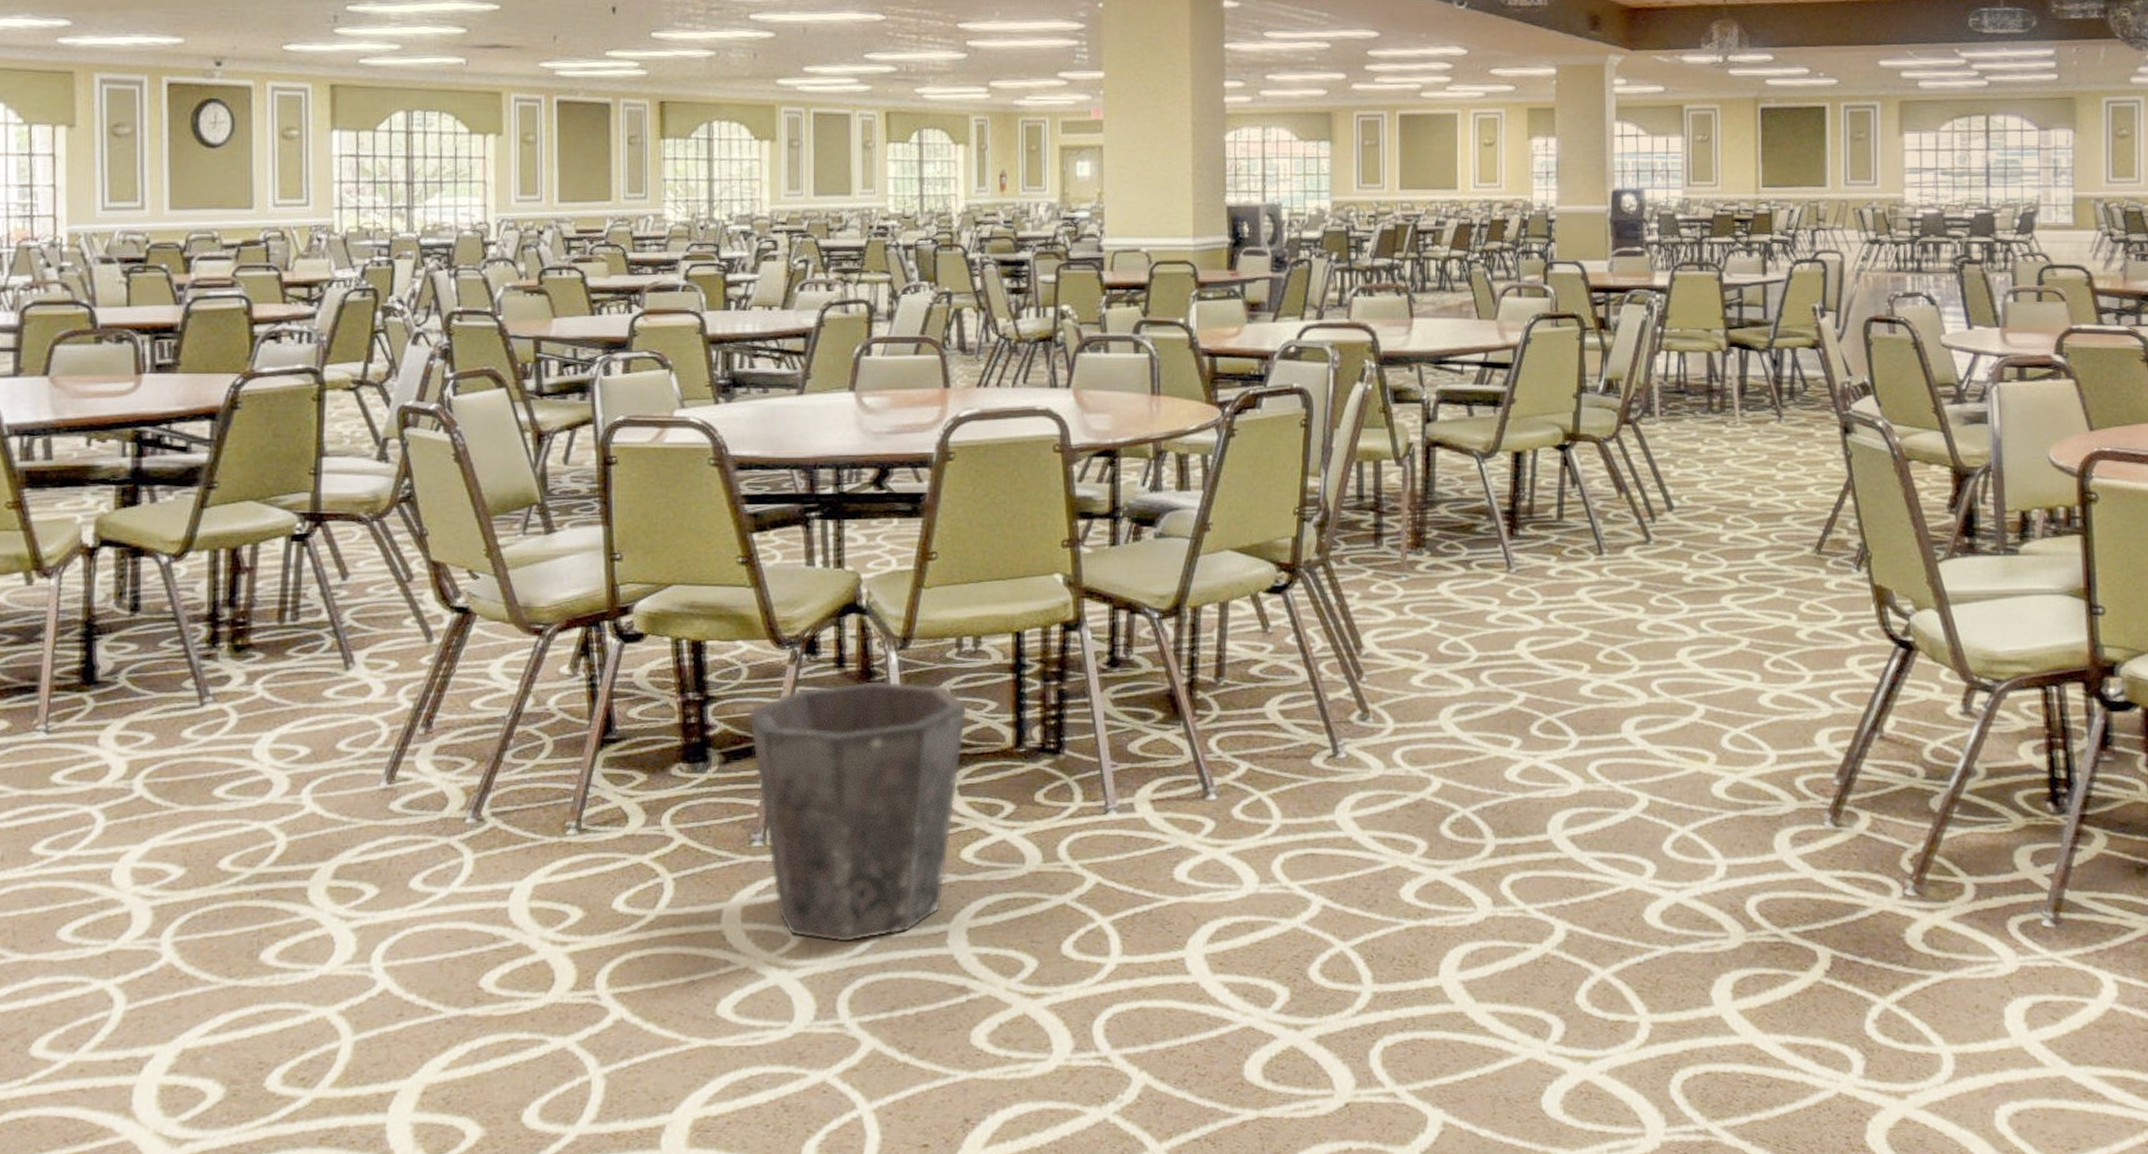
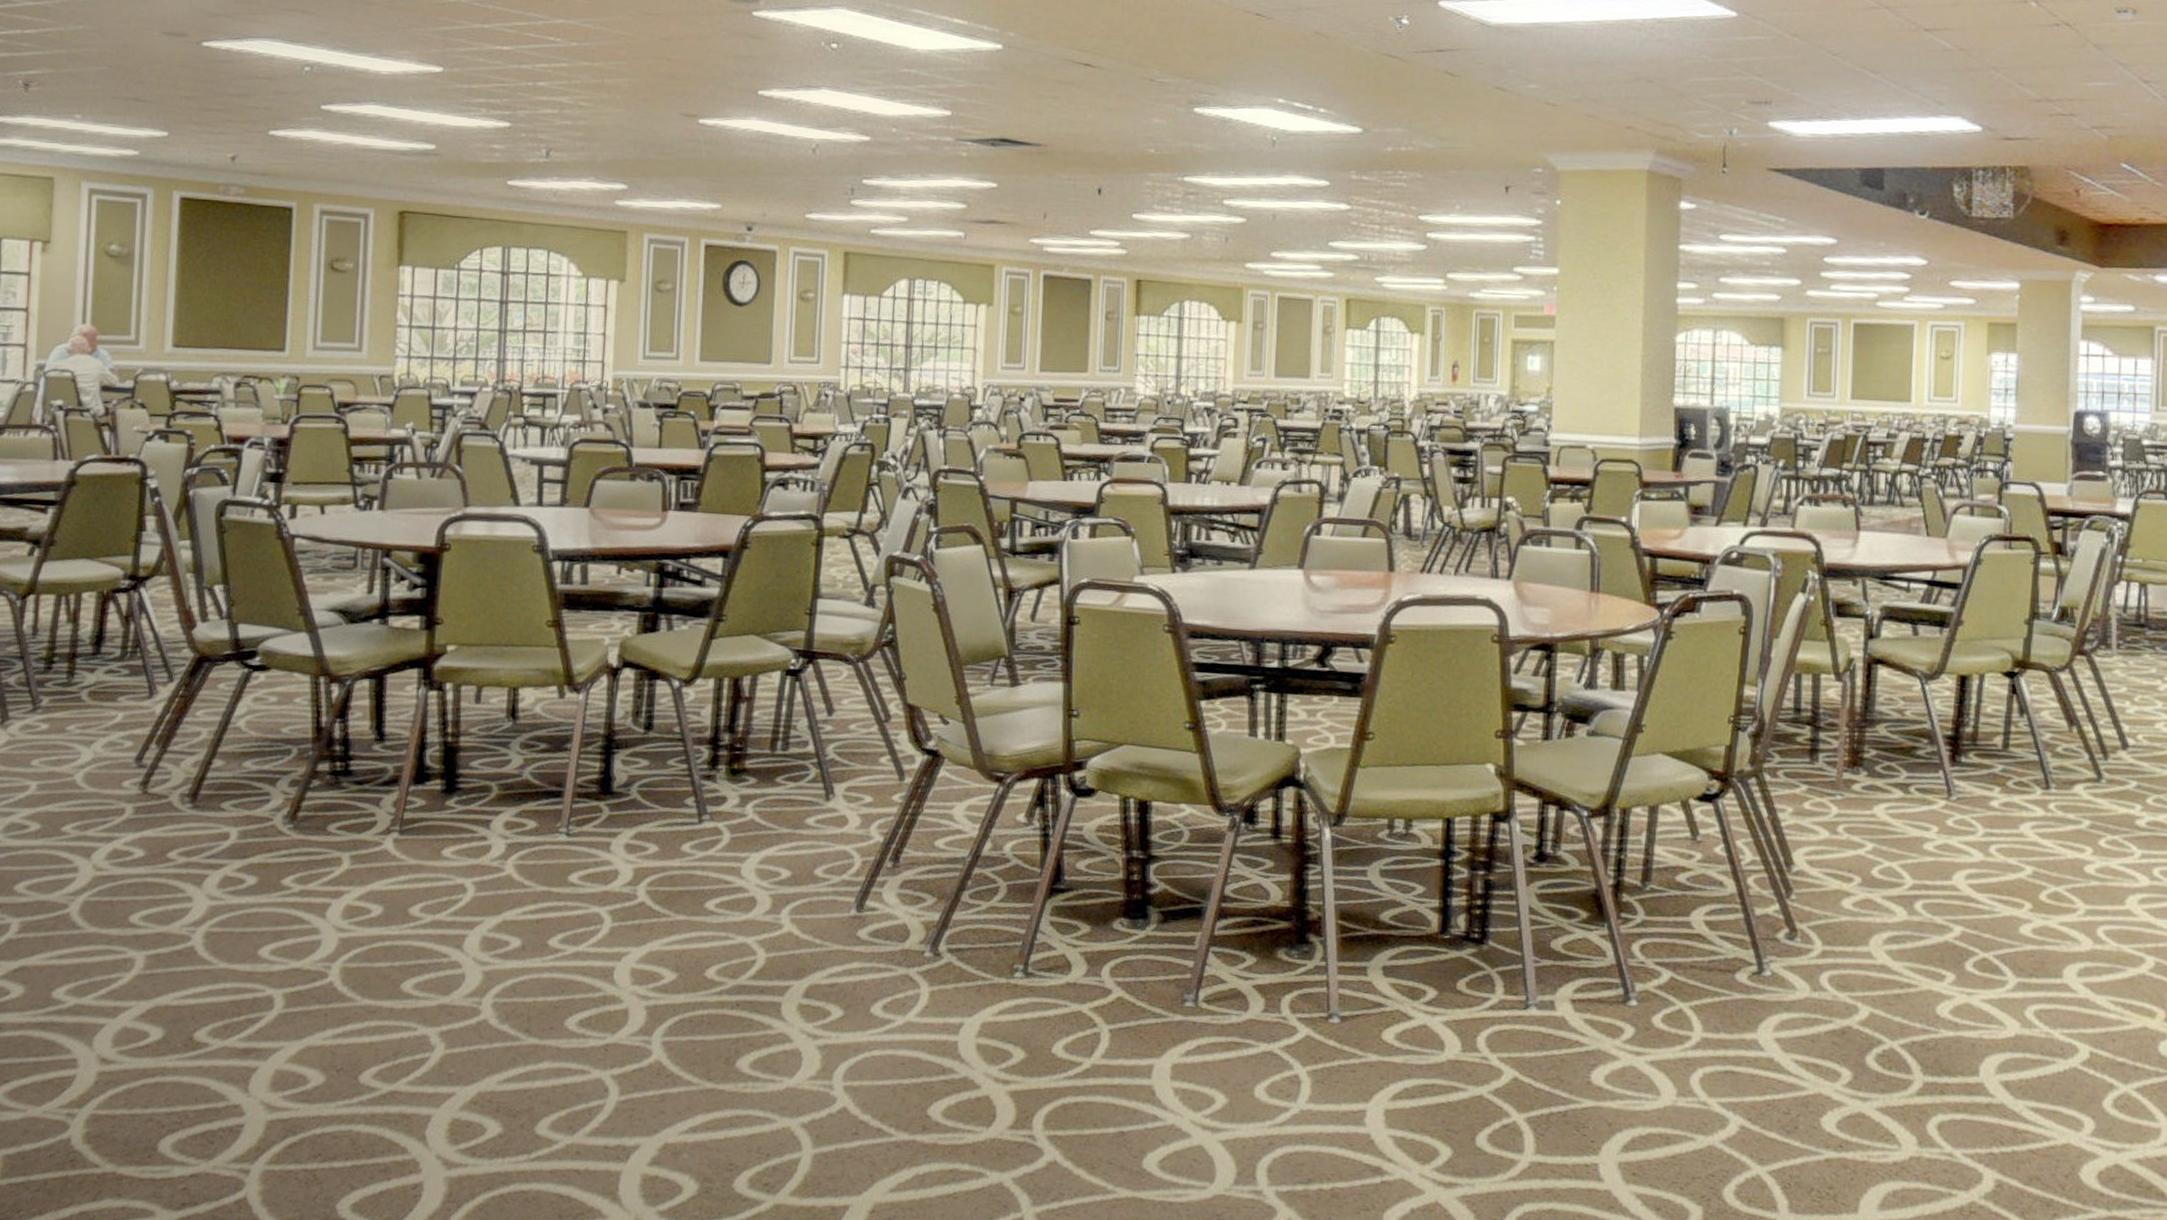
waste bin: present [748,680,968,943] -> none [1187,854,1396,1111]

